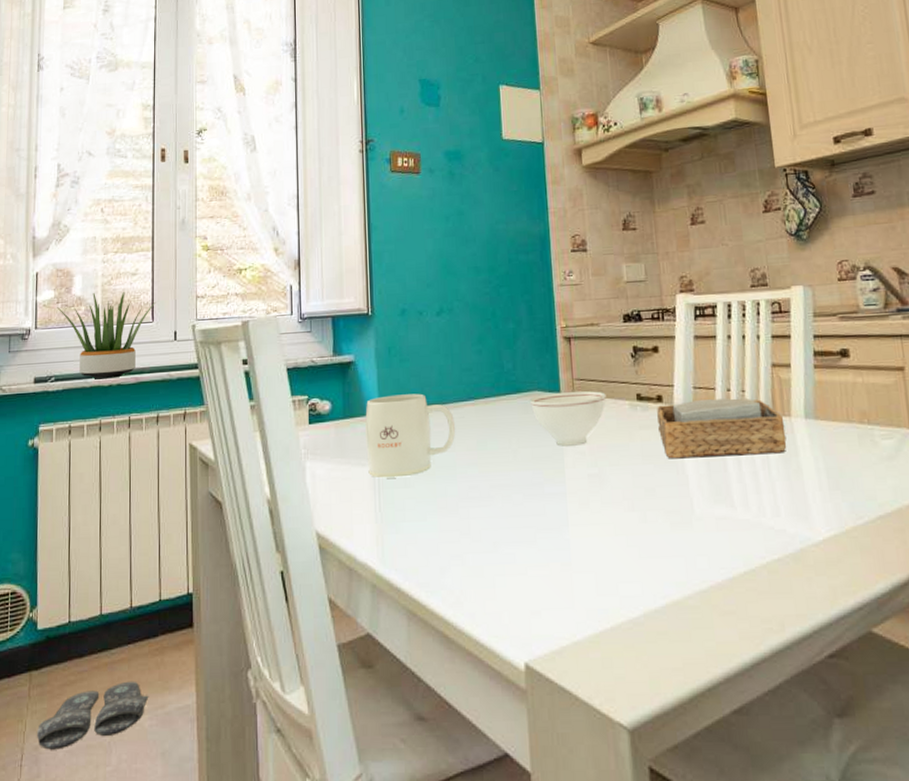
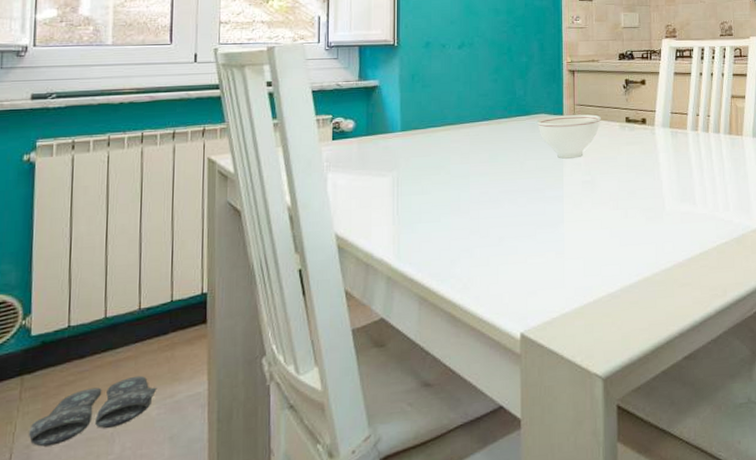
potted plant: present [57,292,156,380] -> none [61,14,175,97]
mug: present [365,393,456,479] -> none [387,114,471,187]
napkin holder: present [657,397,787,459] -> none [641,121,738,168]

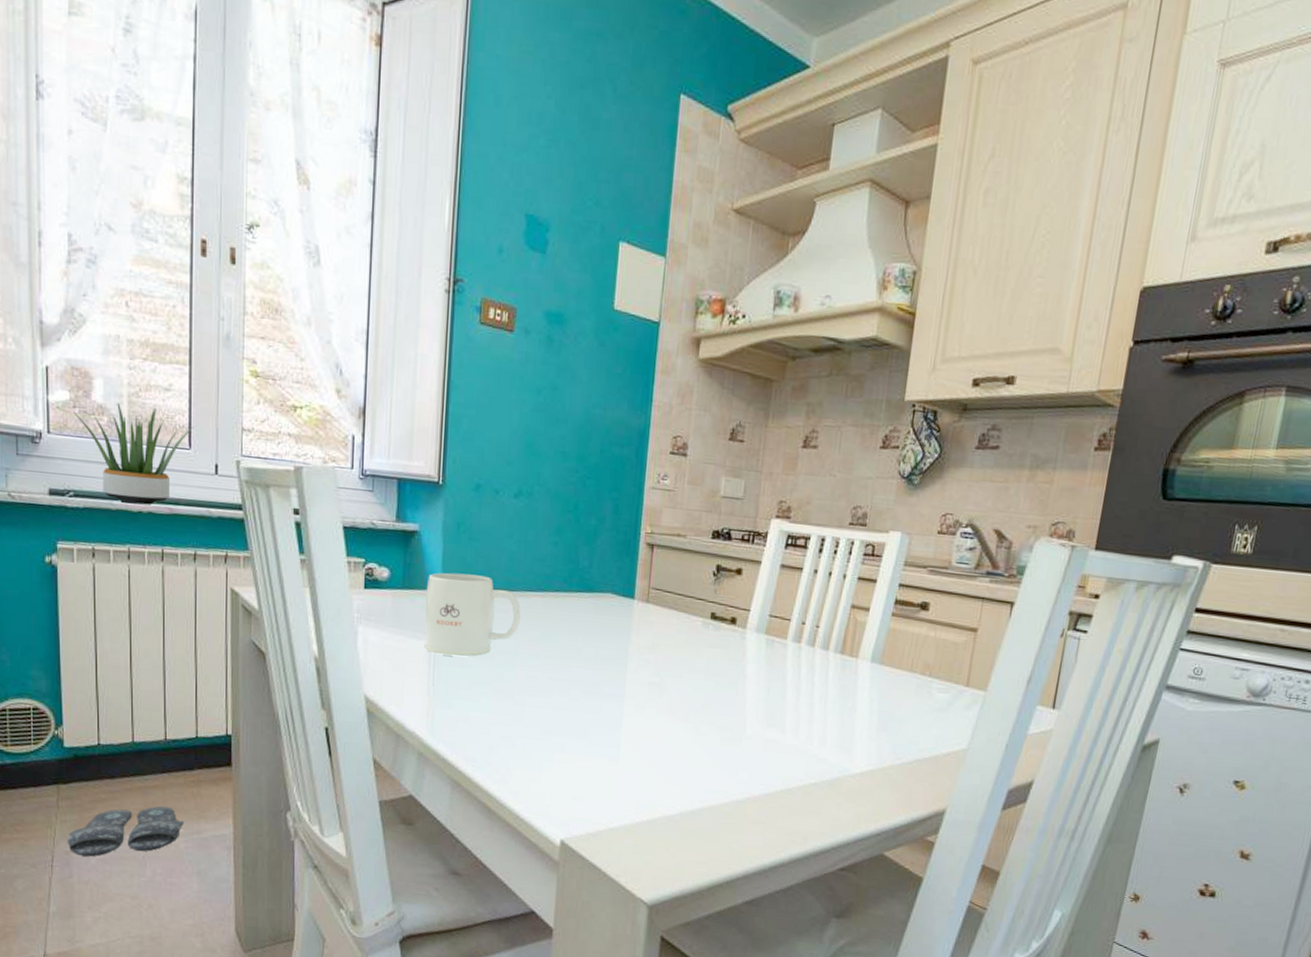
potted plant: none [61,14,175,97] -> present [74,403,194,505]
mug: none [387,114,471,187] -> present [424,572,521,657]
bowl: present [536,114,601,159] -> none [600,598,681,653]

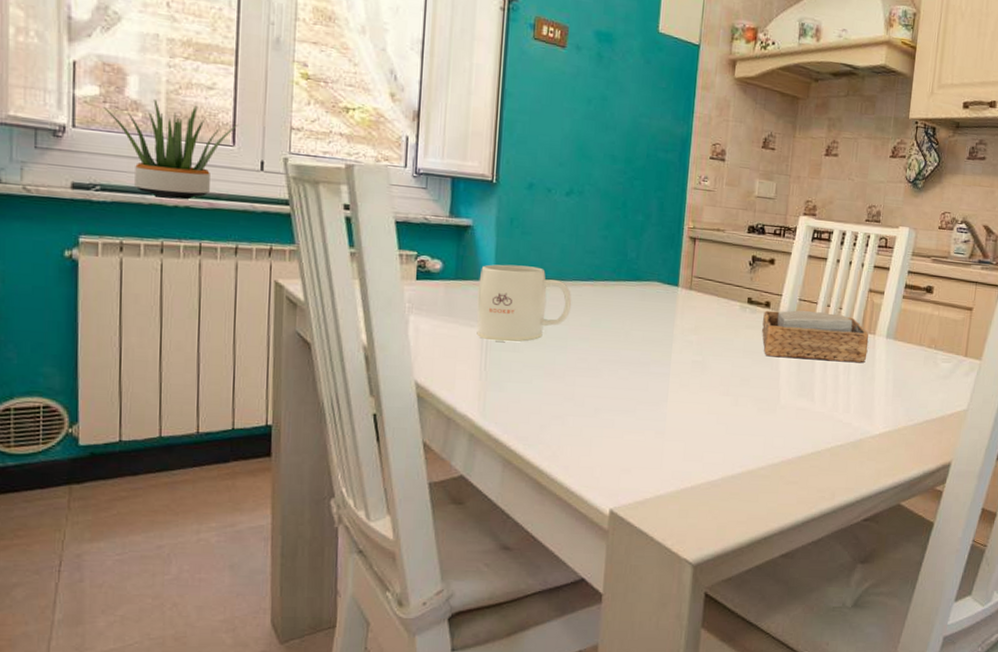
slippers: present [68,806,185,857] -> none [79,500,217,558]
napkin holder: none [726,627,851,691] -> present [762,310,869,363]

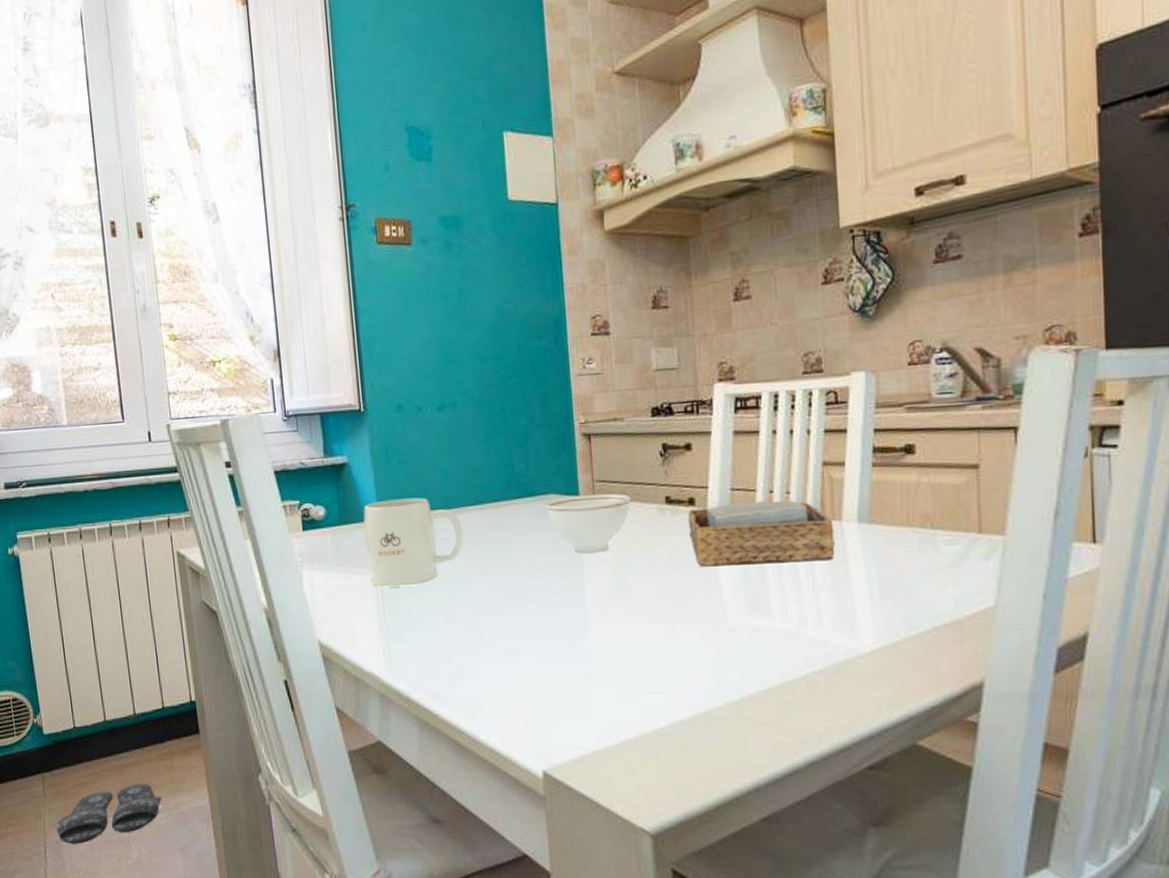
slippers: none [79,500,217,558] -> present [56,783,162,844]
potted plant: present [104,100,239,200] -> none [18,389,125,485]
bowl: none [647,286,720,335] -> present [544,493,631,554]

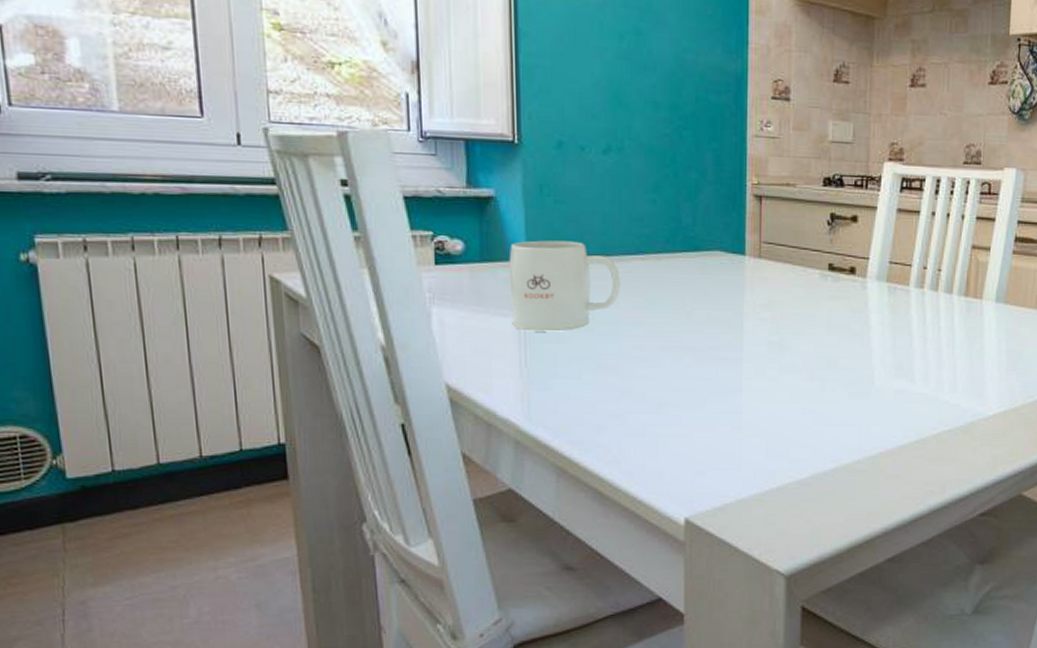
slippers: present [56,783,162,844] -> none [81,533,235,604]
bowl: present [544,493,631,554] -> none [709,254,796,312]
napkin holder: present [688,500,835,567] -> none [848,274,975,334]

